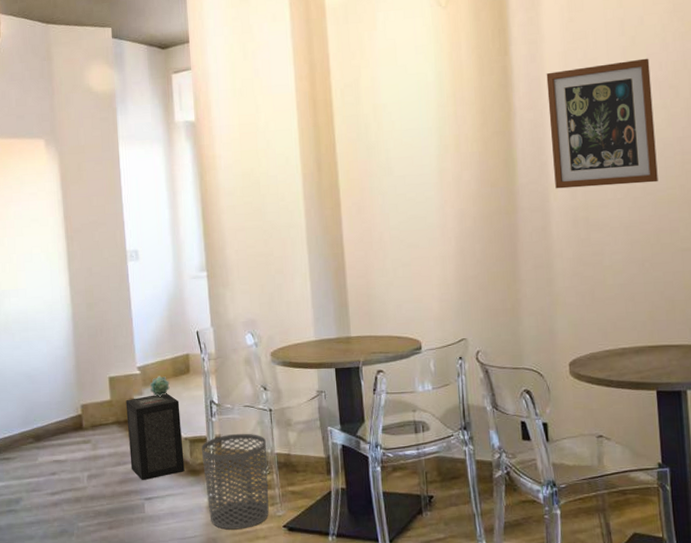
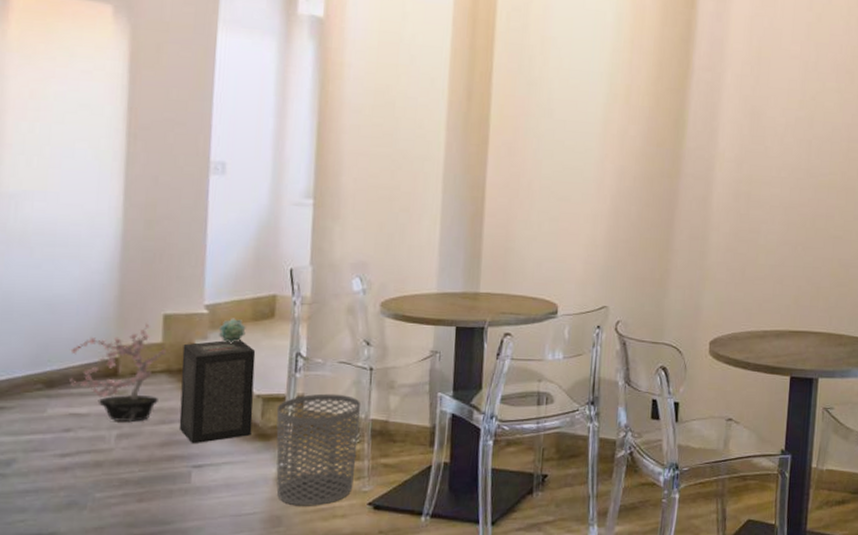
potted plant: none [48,385,114,466] -> present [70,323,166,423]
wall art: present [546,58,658,189] -> none [722,35,832,166]

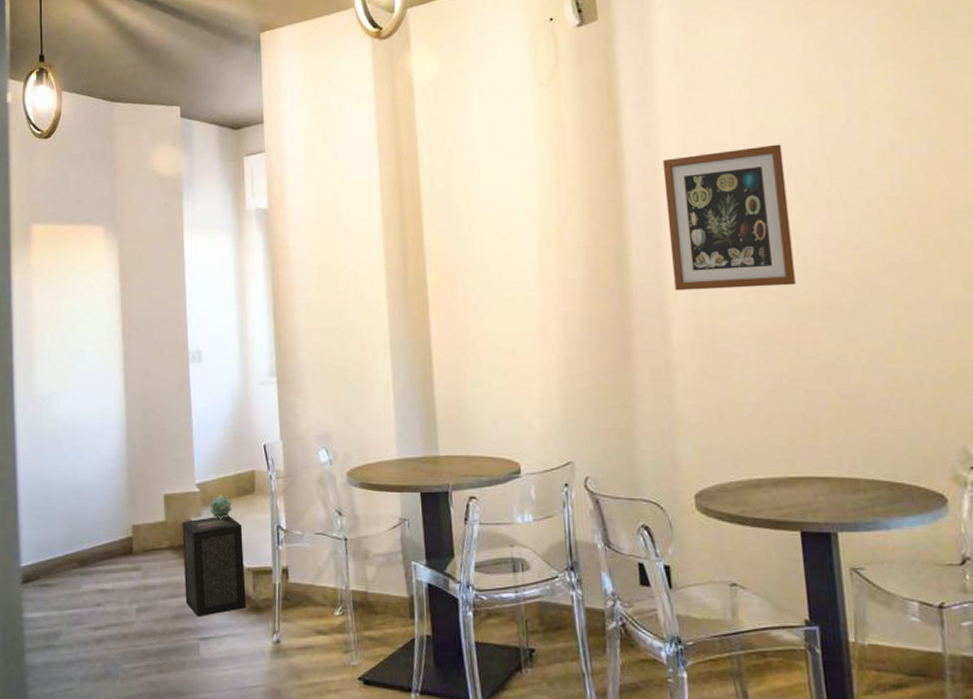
potted plant: present [70,323,166,423] -> none [95,503,169,597]
waste bin: present [276,393,362,506] -> none [265,565,342,680]
wall art: none [722,35,832,166] -> present [662,144,796,291]

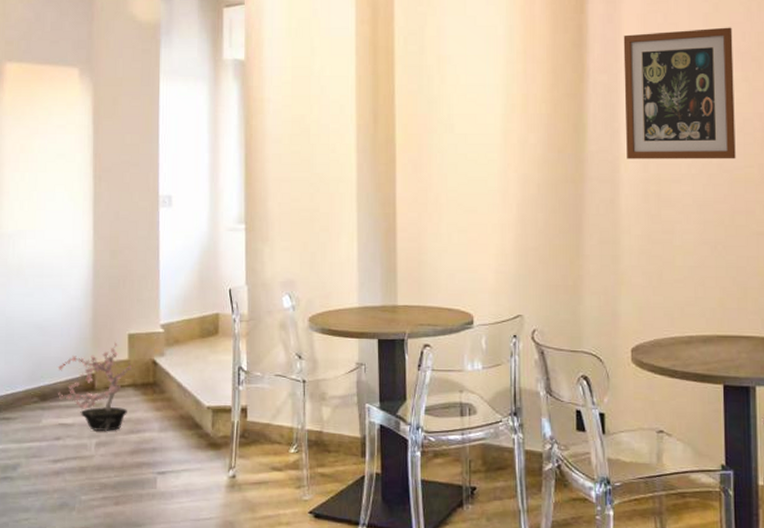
potted plant: none [95,503,169,597] -> present [58,342,132,432]
speaker: present [182,515,246,617] -> none [144,355,205,452]
succulent plant: present [209,495,232,519] -> none [172,336,195,359]

